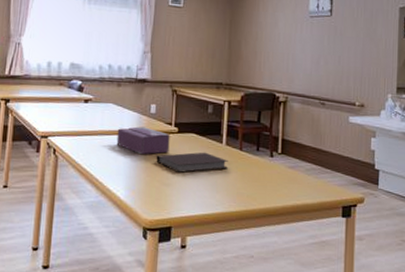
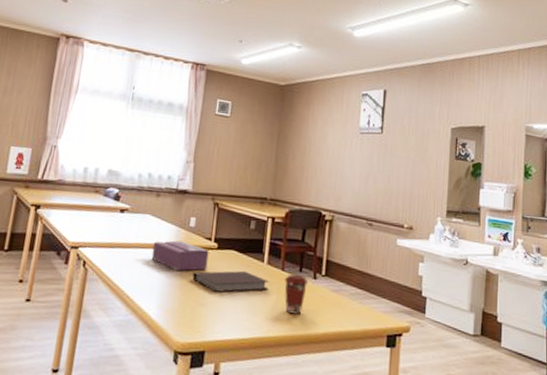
coffee cup: none [242,153,266,190] -> present [284,274,309,315]

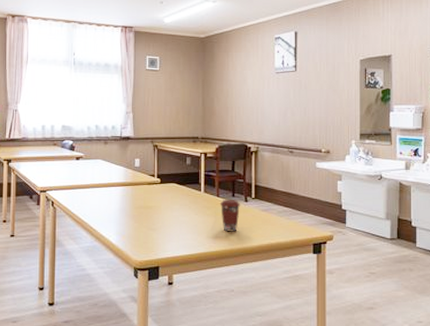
tissue box: present [151,240,209,271] -> none [106,179,154,204]
notebook: present [192,270,269,293] -> none [142,199,207,218]

